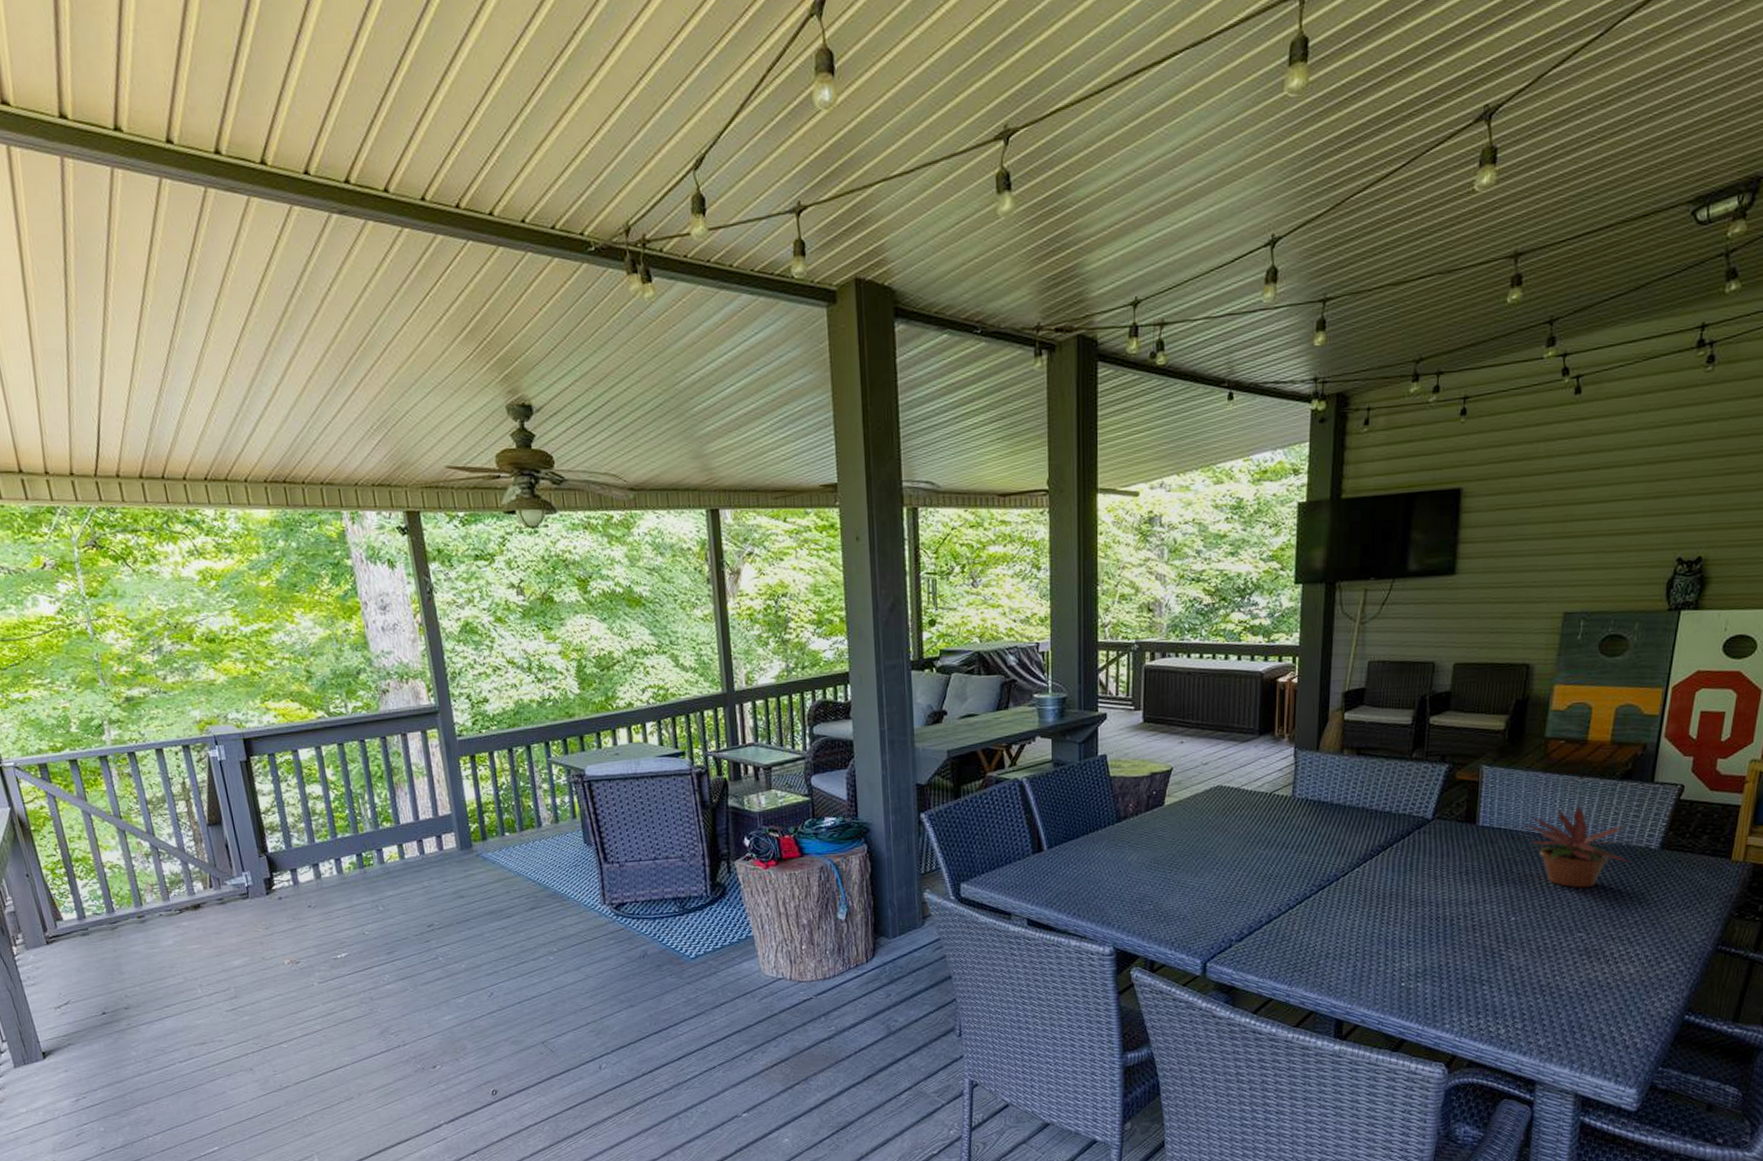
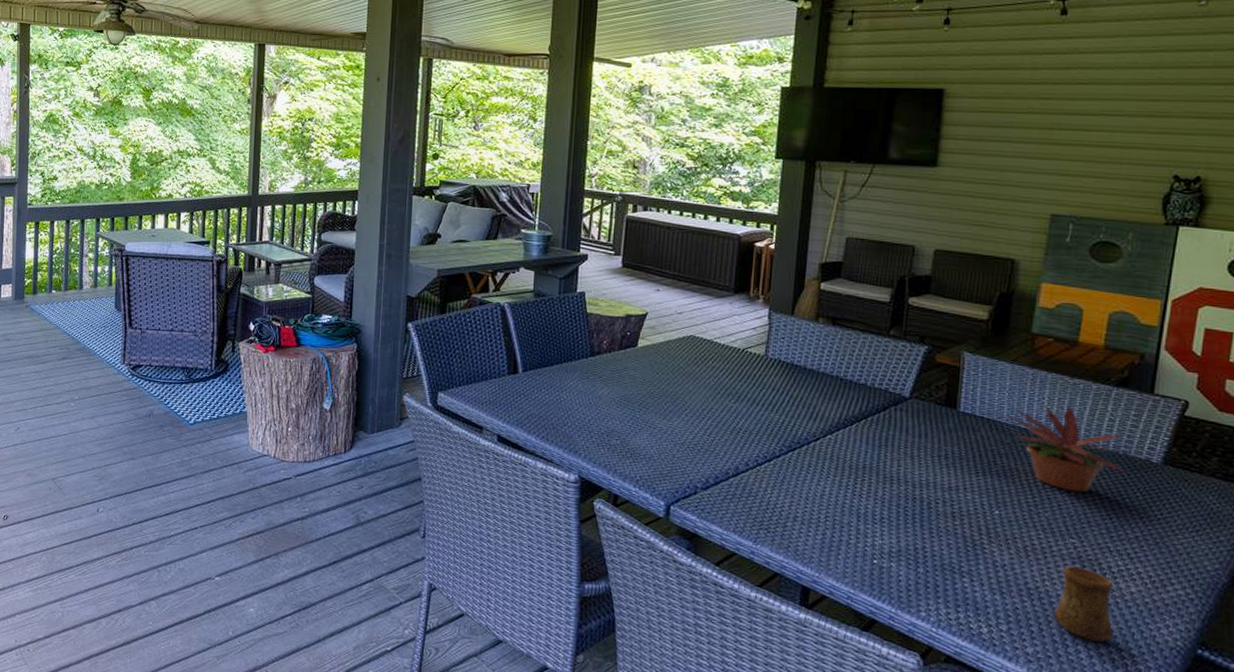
cup: none [1563,958,1615,1024] -> present [1054,565,1115,642]

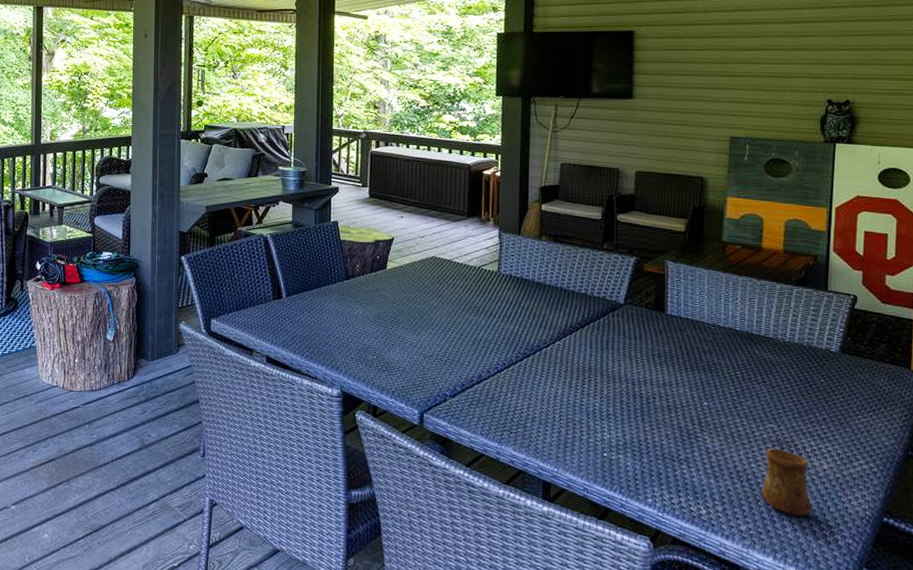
potted plant: present [1008,405,1129,493] -> none [708,304,813,382]

